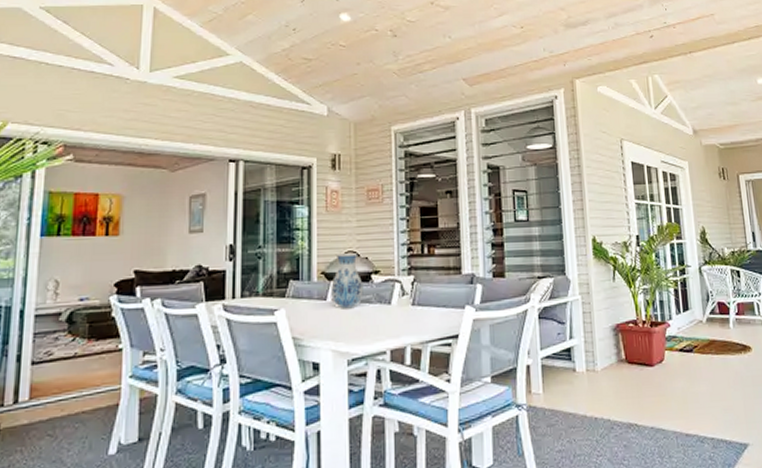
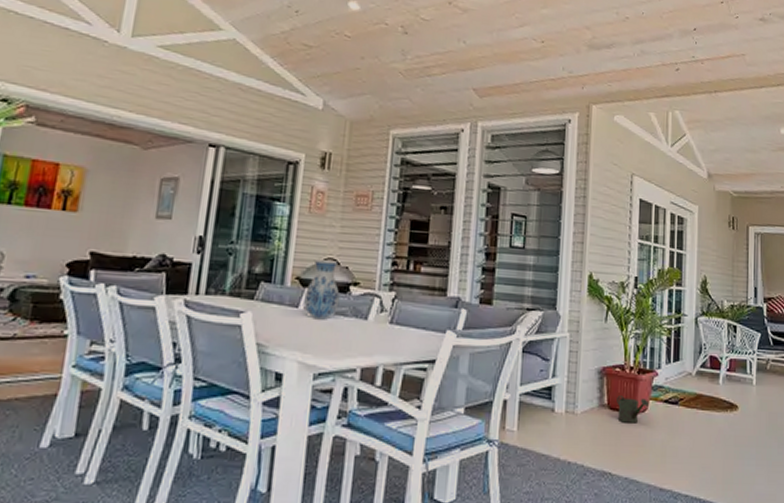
watering can: none [633,349,666,375] -> present [617,396,650,423]

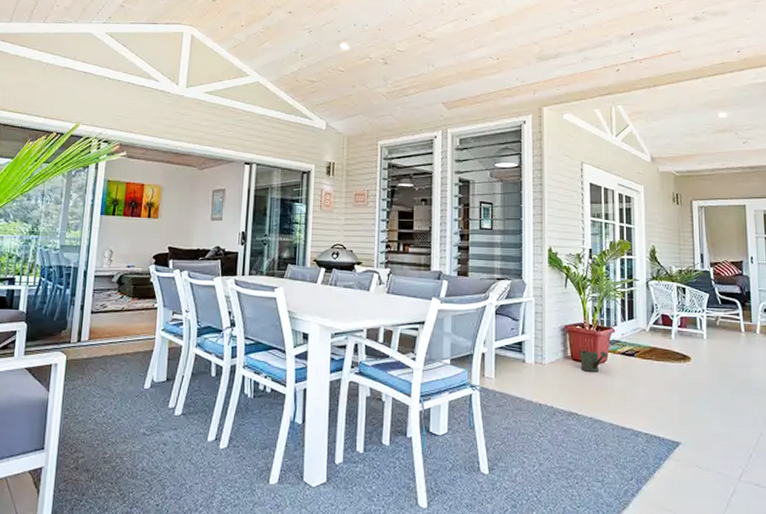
vase: present [303,258,340,321] -> none [320,245,348,293]

